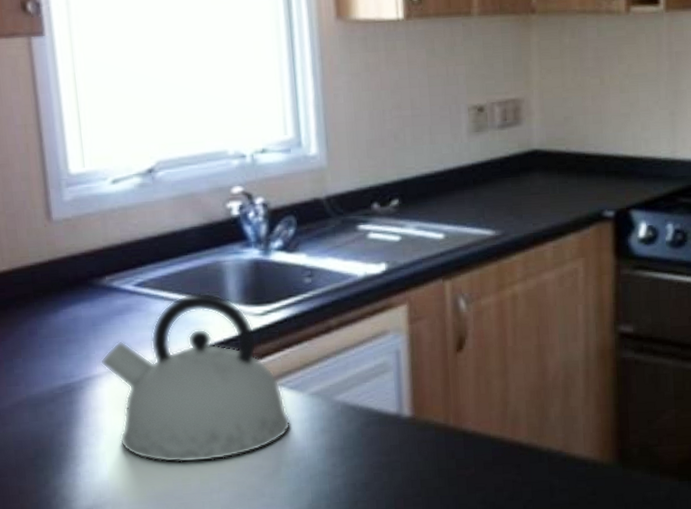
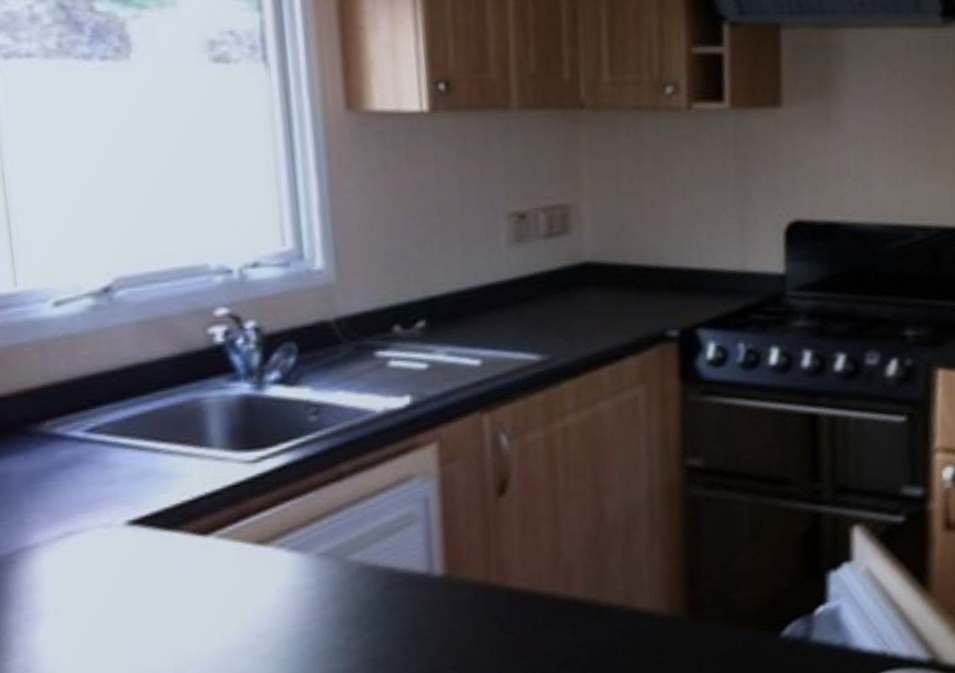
kettle: present [100,292,291,463] -> none [39,437,294,650]

